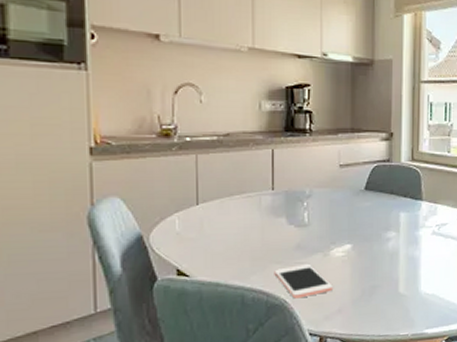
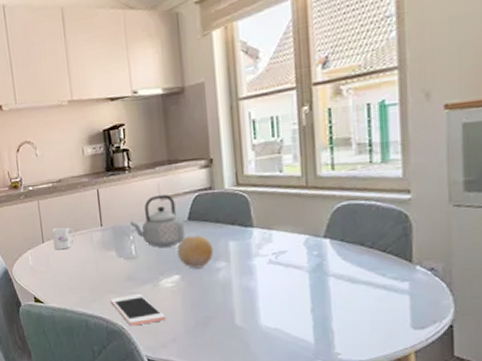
mug: none [210,188,240,214] -> present [51,227,76,250]
teapot: none [305,161,361,216] -> present [129,194,186,247]
fruit: none [351,205,386,238] -> present [176,235,214,269]

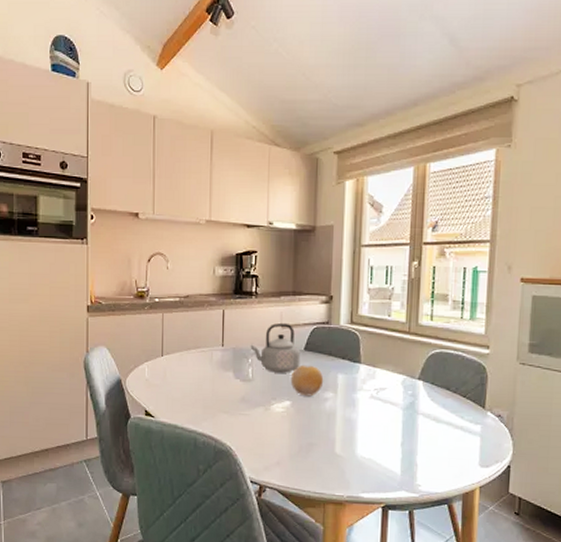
mug: present [51,227,76,250] -> none [172,343,196,365]
cell phone: present [110,294,166,326] -> none [222,416,273,447]

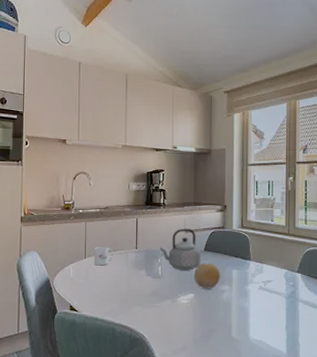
mug: none [172,343,196,365] -> present [93,247,114,266]

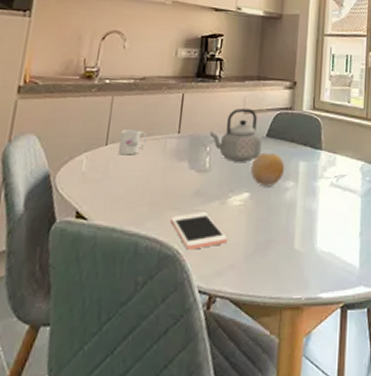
cell phone: none [136,308,179,335] -> present [170,212,227,250]

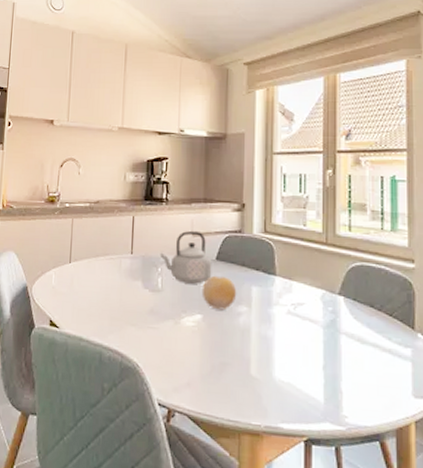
mug: present [118,130,148,155] -> none [80,249,104,273]
cell phone: present [170,212,227,250] -> none [129,329,183,365]

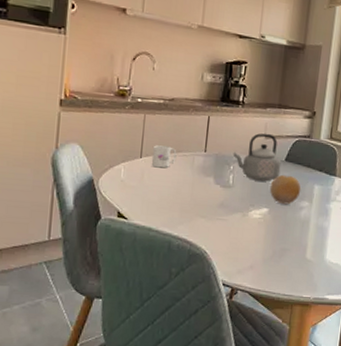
mug: none [80,249,104,273] -> present [151,145,177,168]

